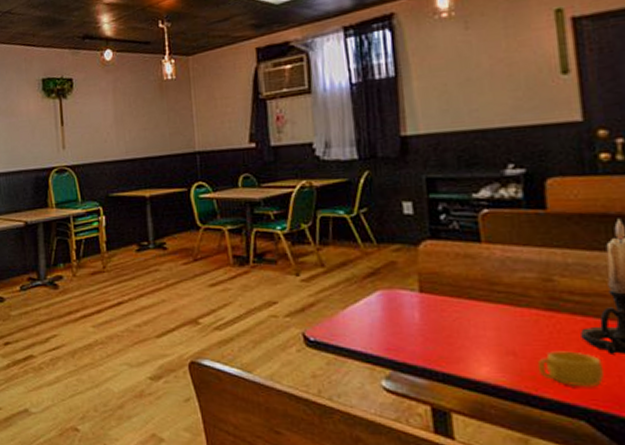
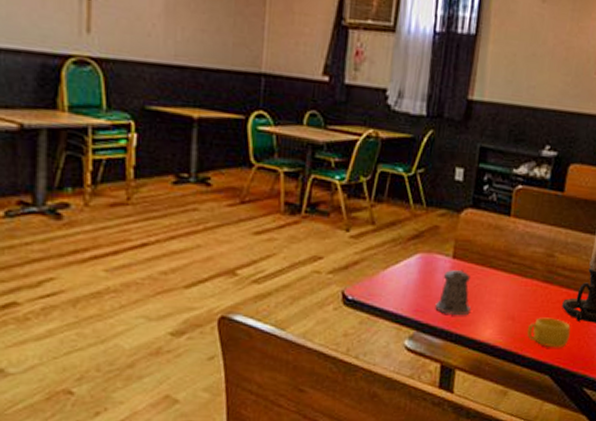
pepper shaker: none [410,303,455,353] -> present [435,269,471,316]

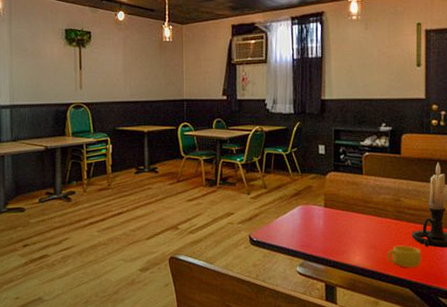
pepper shaker: present [435,269,471,316] -> none [316,214,342,248]

